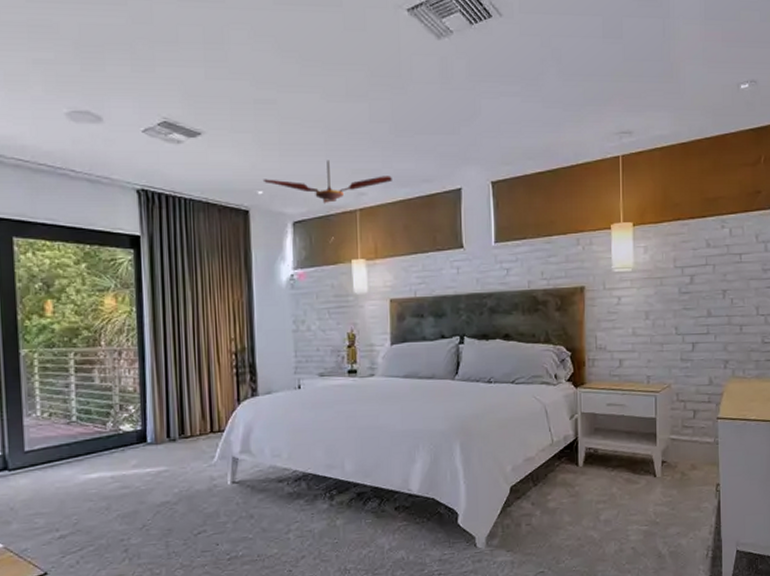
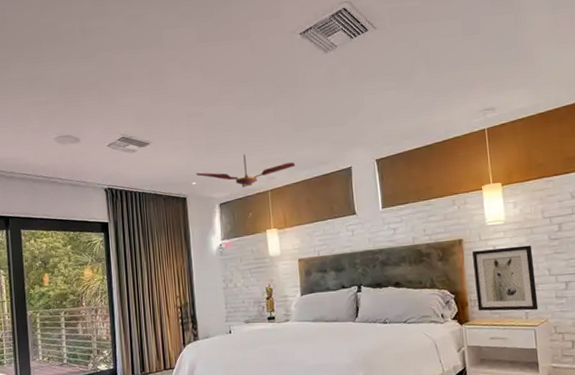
wall art: none [595,298,661,374] -> present [472,245,539,311]

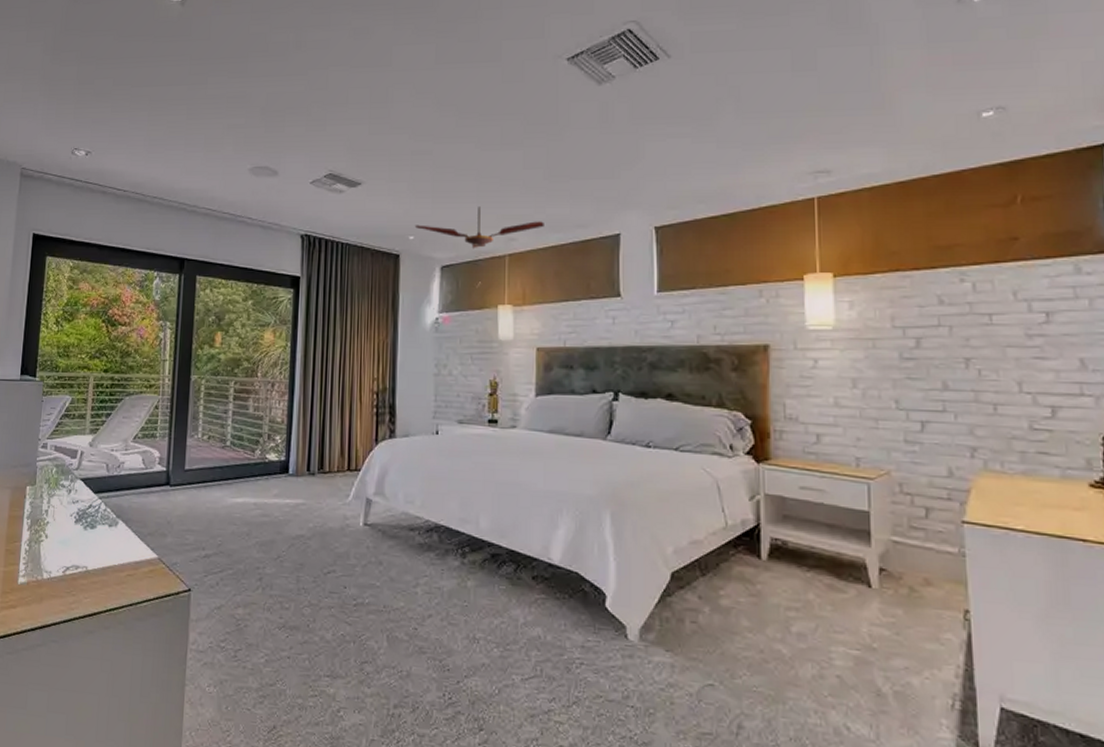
wall art: present [472,245,539,311] -> none [782,362,877,456]

